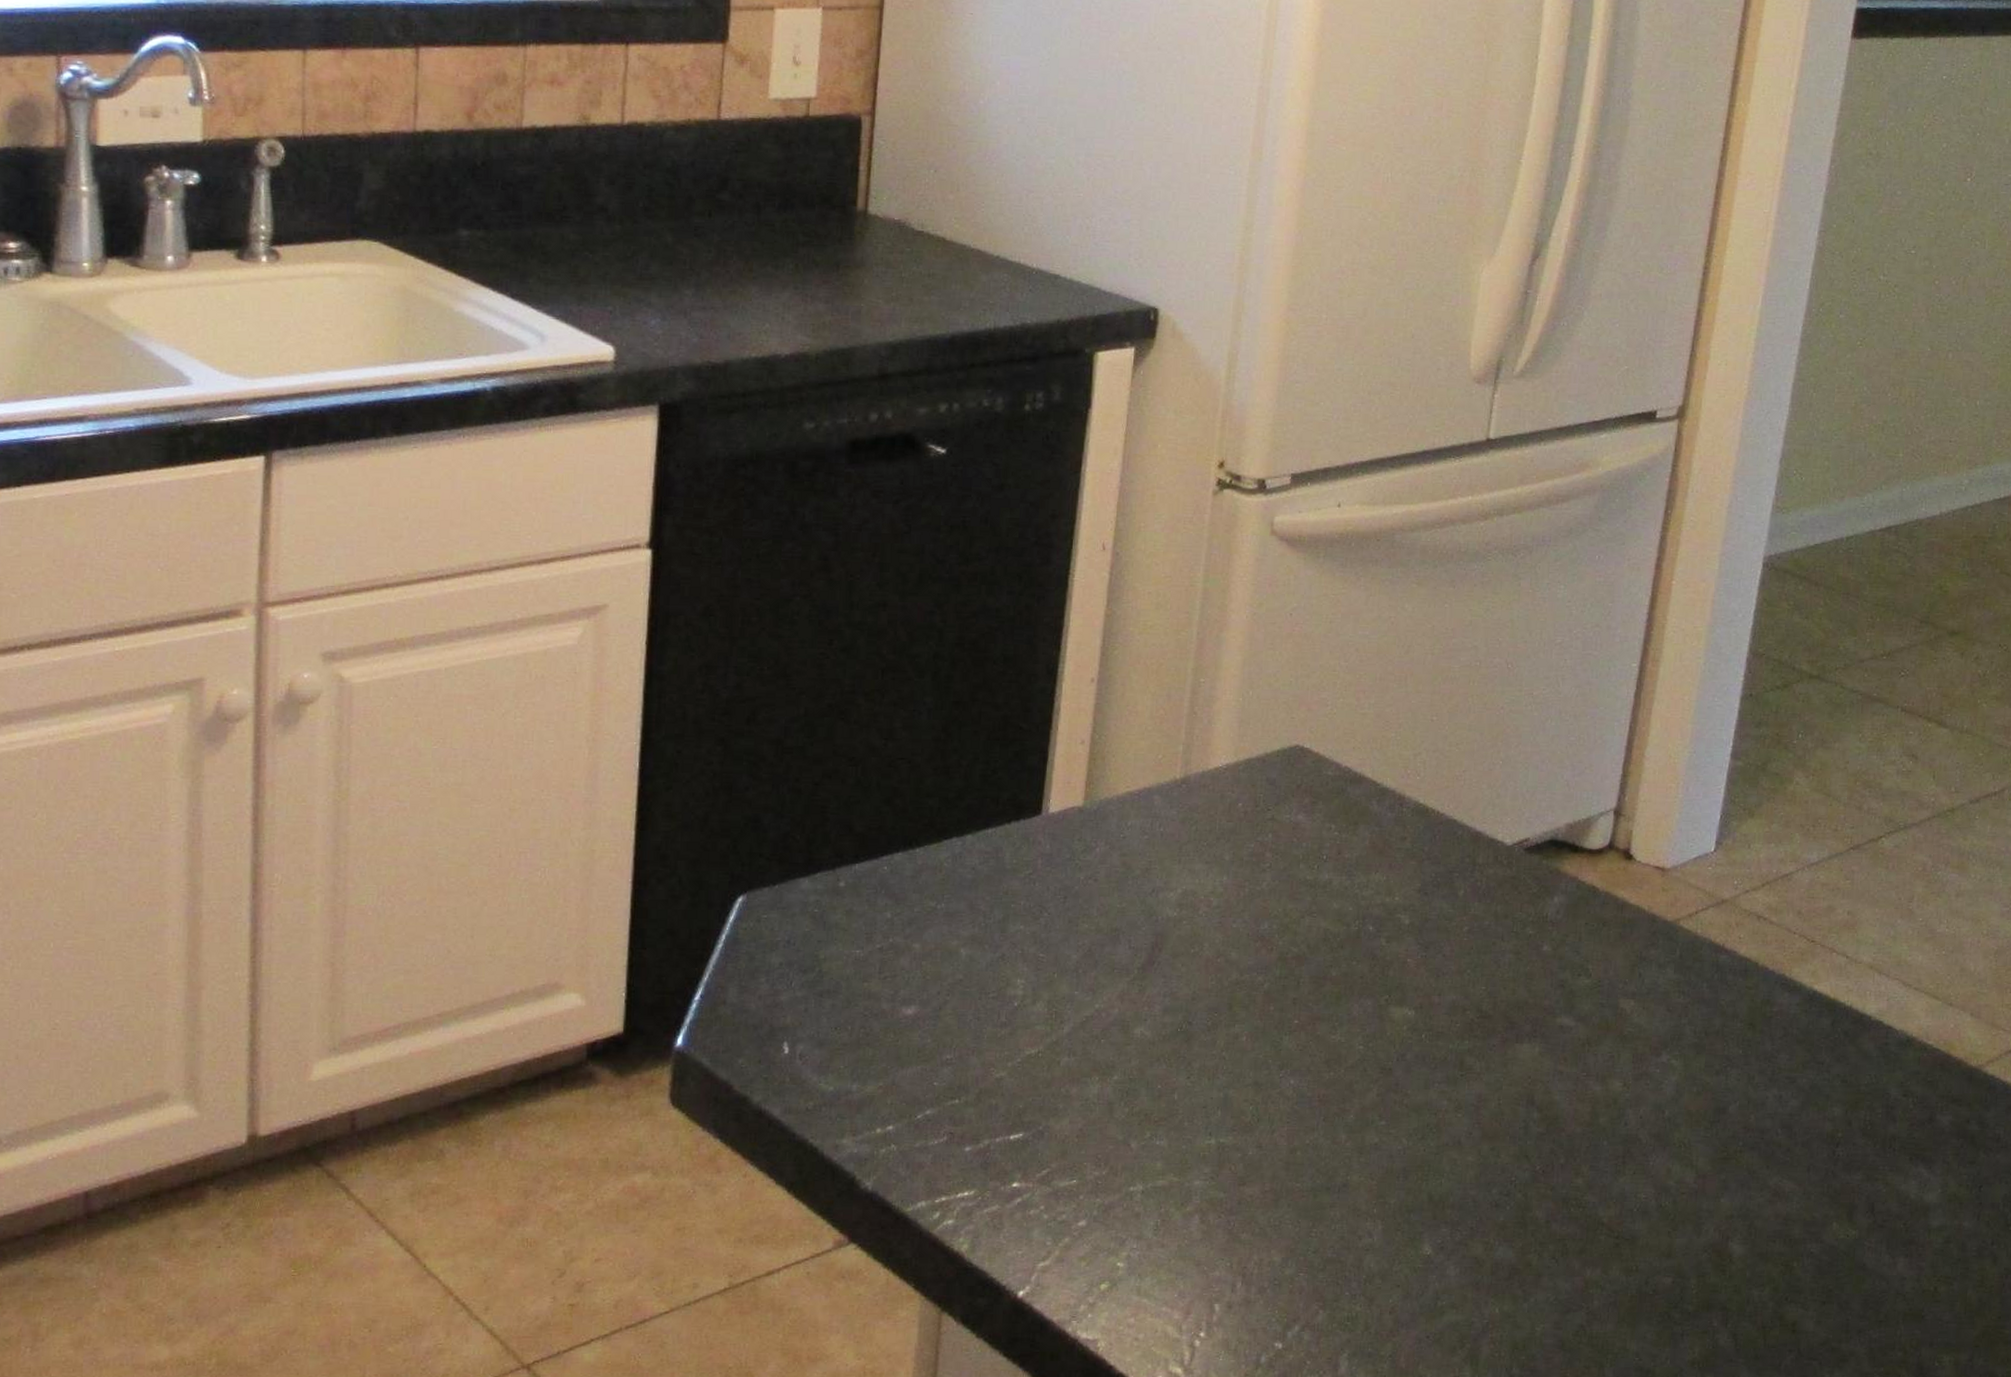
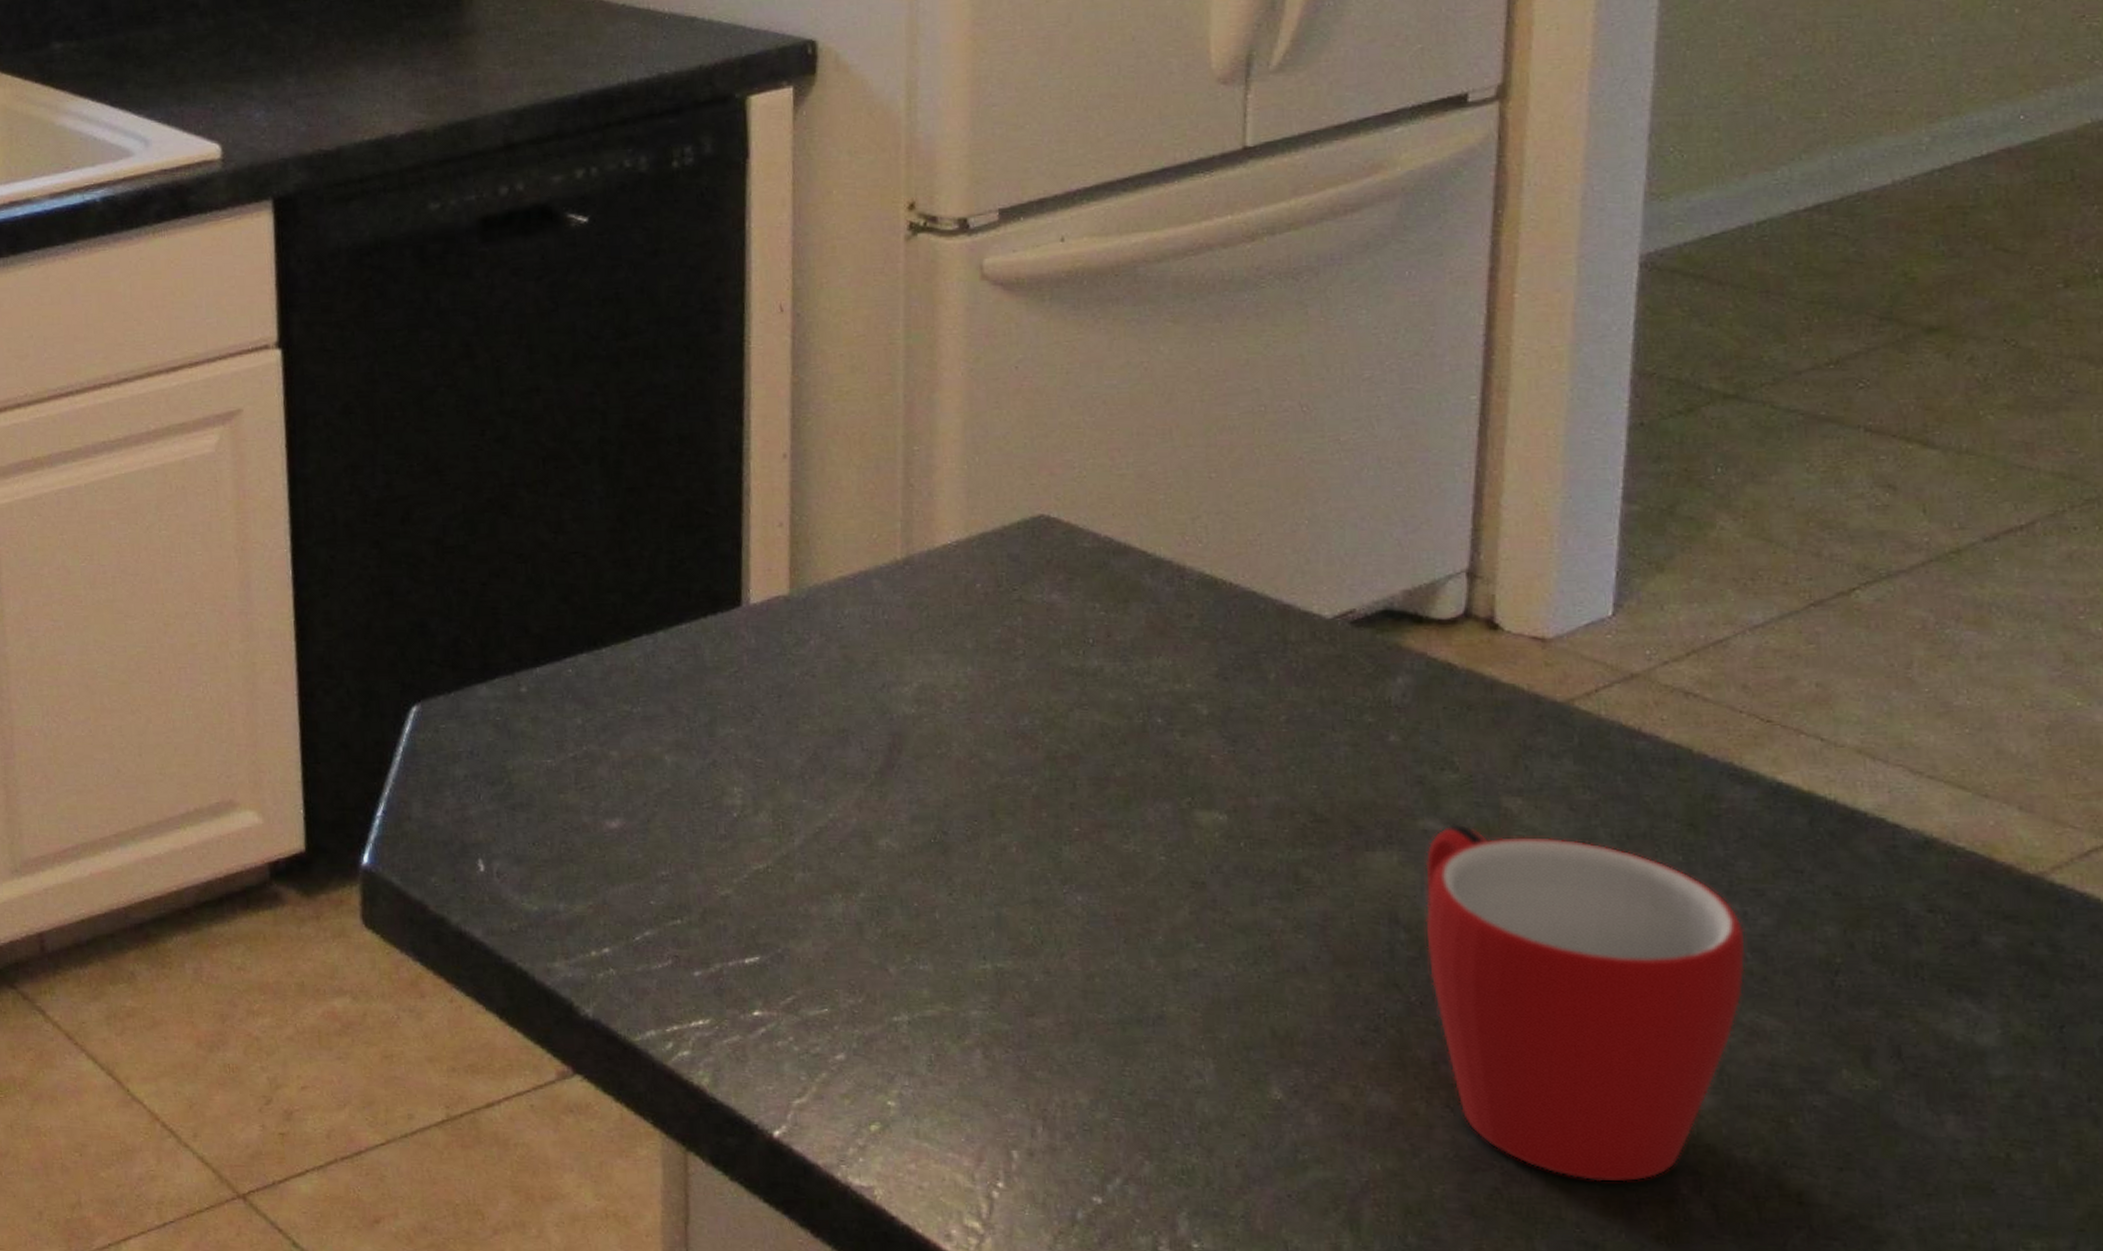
mug: none [1552,1021,1779,1318] -> present [1425,824,1746,1182]

